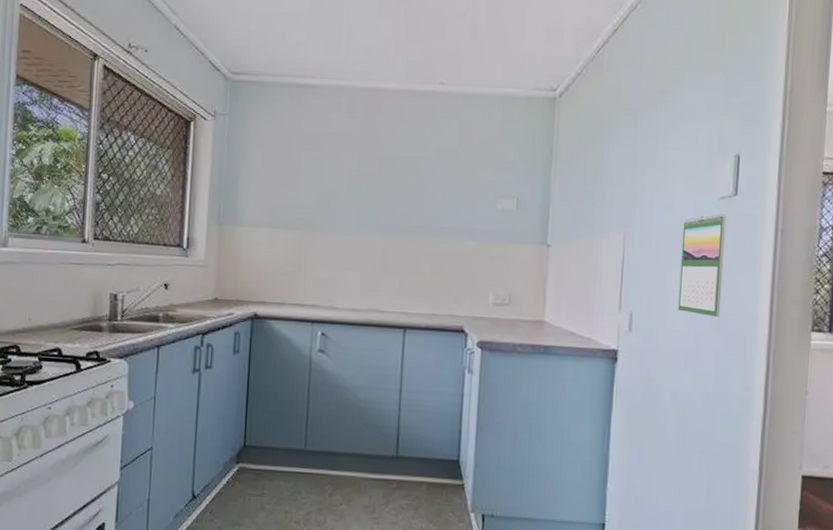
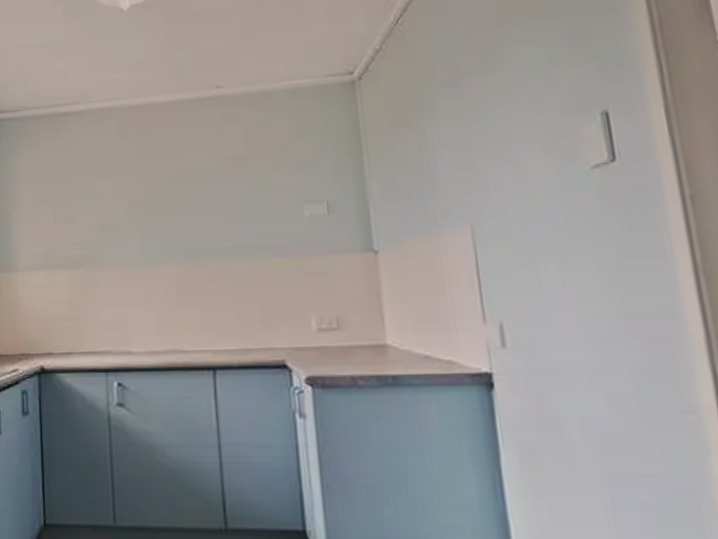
calendar: present [677,213,727,318] -> none [548,185,627,319]

